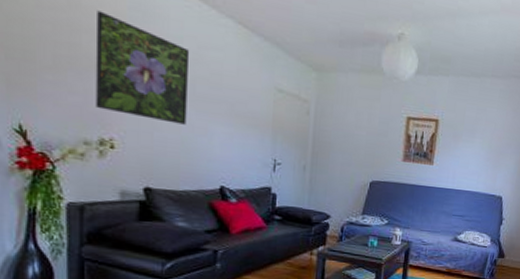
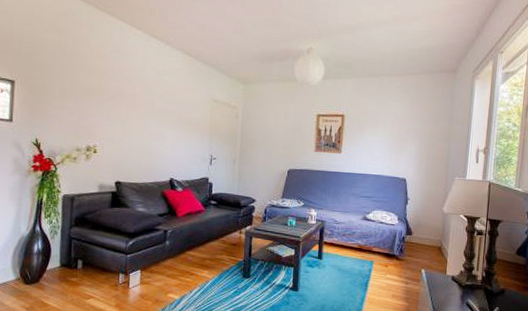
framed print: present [95,10,190,125] -> none [85,55,151,132]

